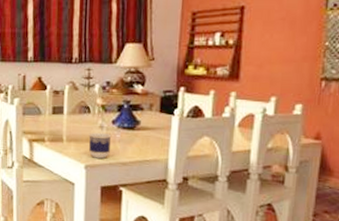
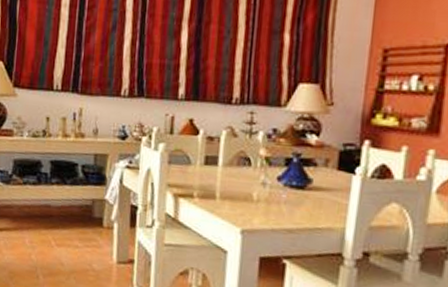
cup: present [88,132,112,159] -> none [247,190,276,223]

